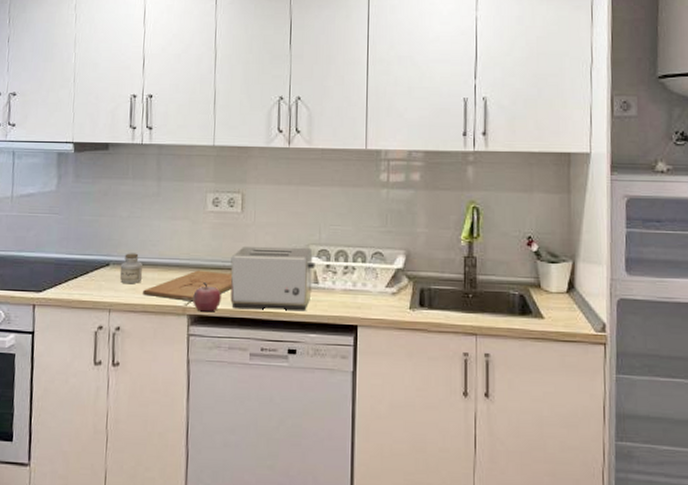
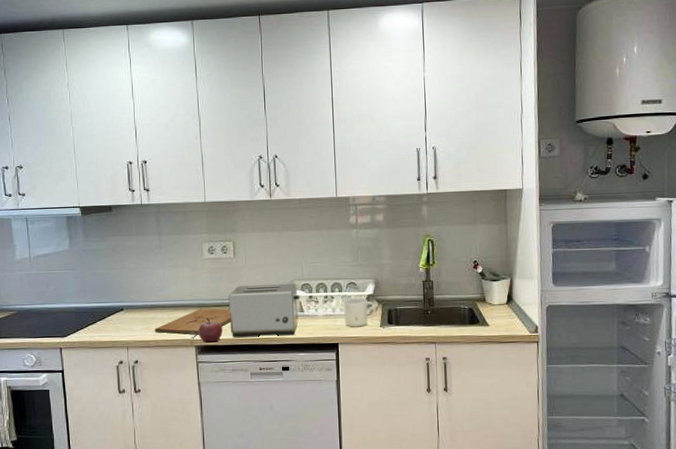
jar: present [119,253,143,284] -> none [133,298,154,325]
mug: none [365,270,406,308] -> present [342,297,376,327]

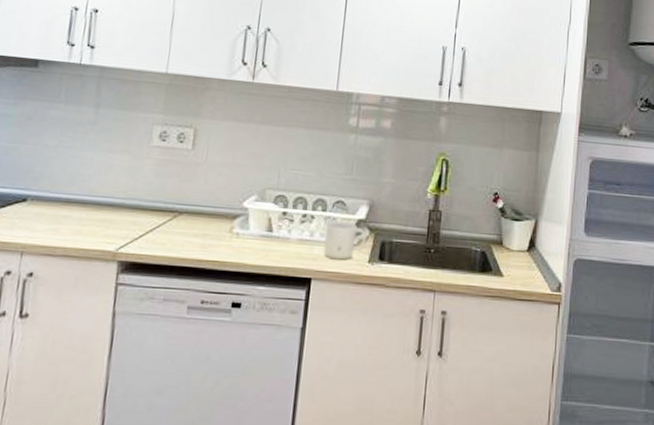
cutting board: present [155,308,231,335] -> none [66,211,176,247]
fruit: present [198,318,223,343] -> none [125,226,160,259]
toaster: present [228,283,300,338] -> none [170,187,271,262]

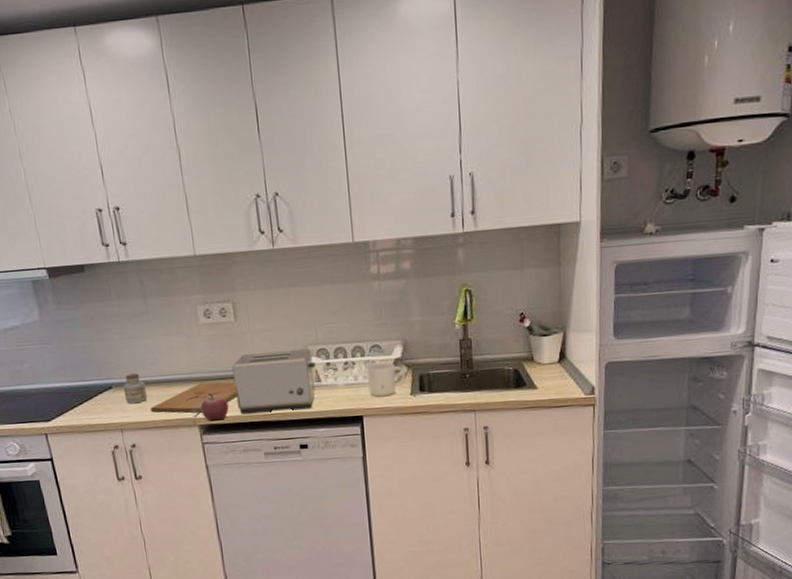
jar: none [38,187,68,224] -> present [123,373,148,404]
cutting board: none [66,211,176,247] -> present [151,381,238,413]
fruit: none [125,226,160,259] -> present [200,393,229,421]
toaster: none [170,187,271,262] -> present [231,348,316,415]

